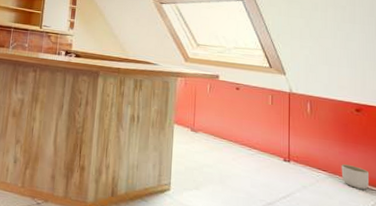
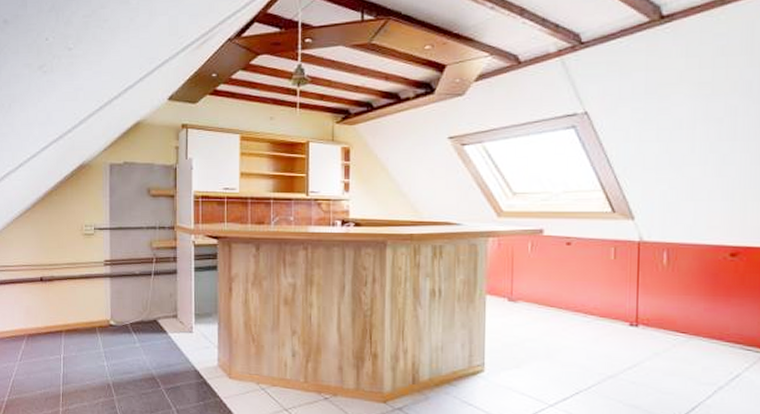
planter: present [341,164,370,190] -> none [706,323,745,350]

